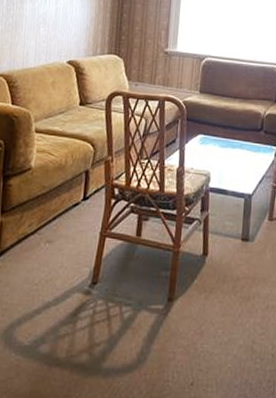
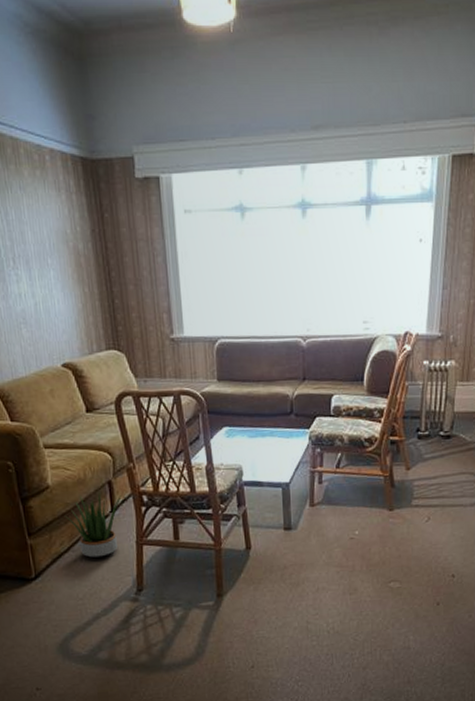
potted plant: none [39,180,95,245] -> present [64,492,122,559]

